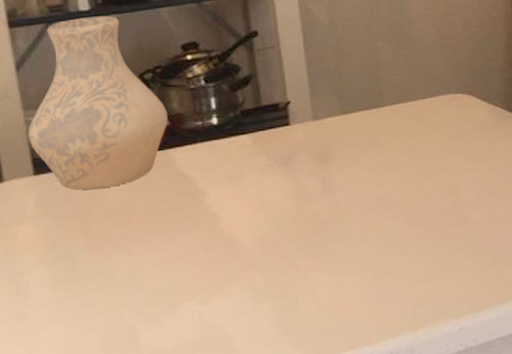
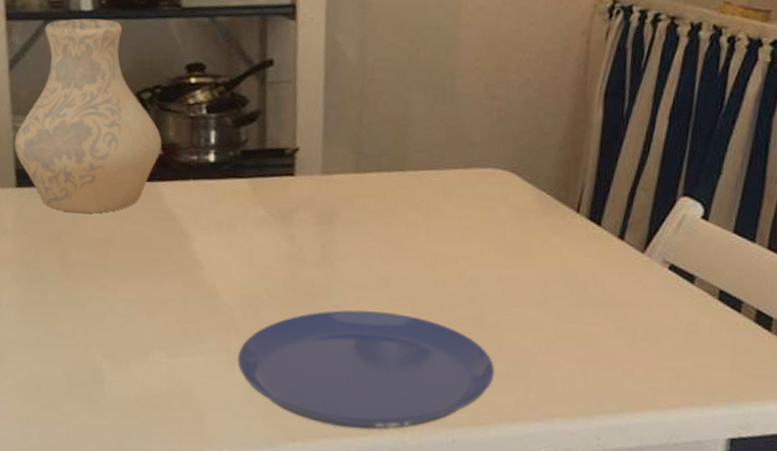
plate: none [262,227,485,337] -> present [238,310,495,430]

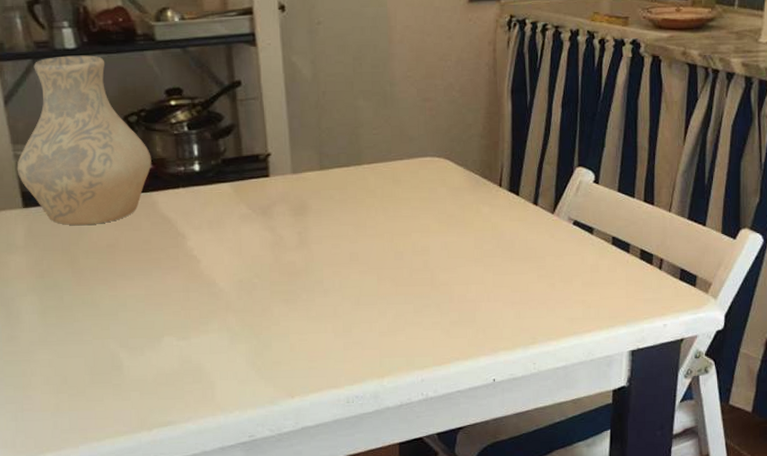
plate: present [238,310,495,430] -> none [238,282,449,381]

